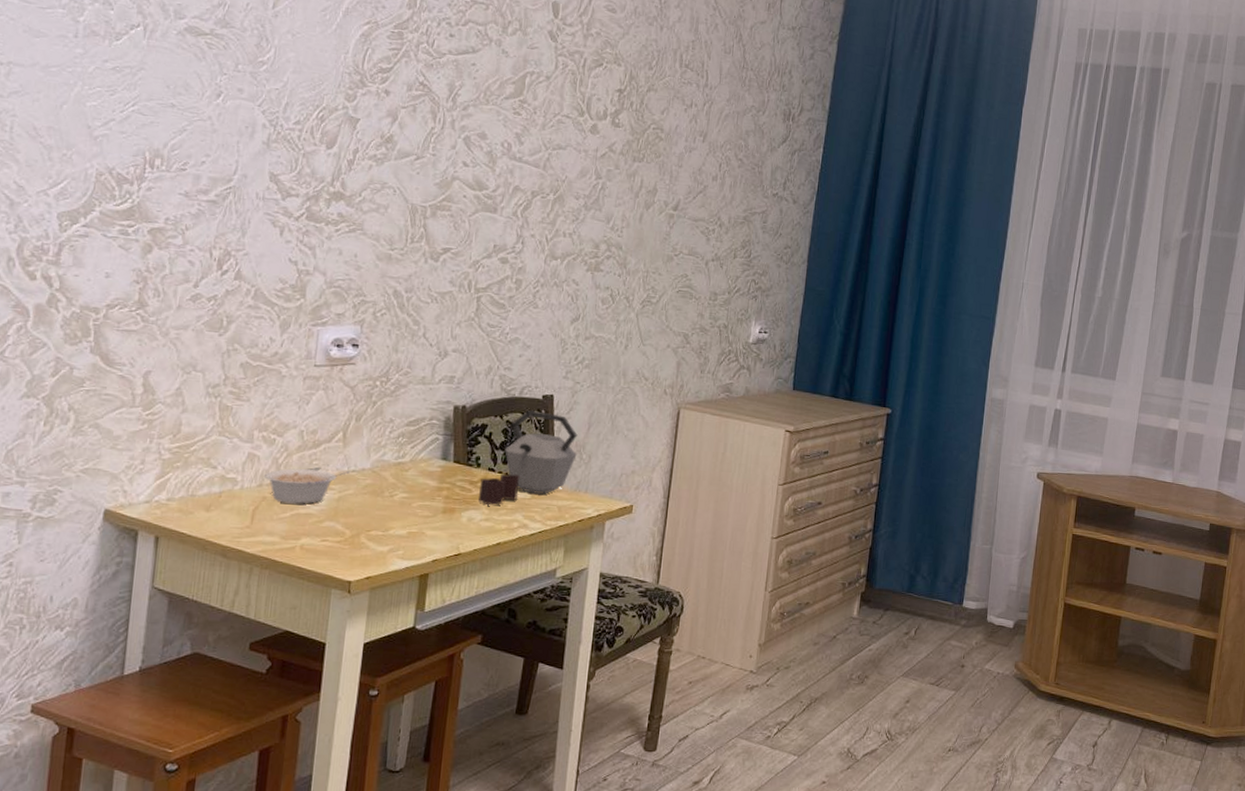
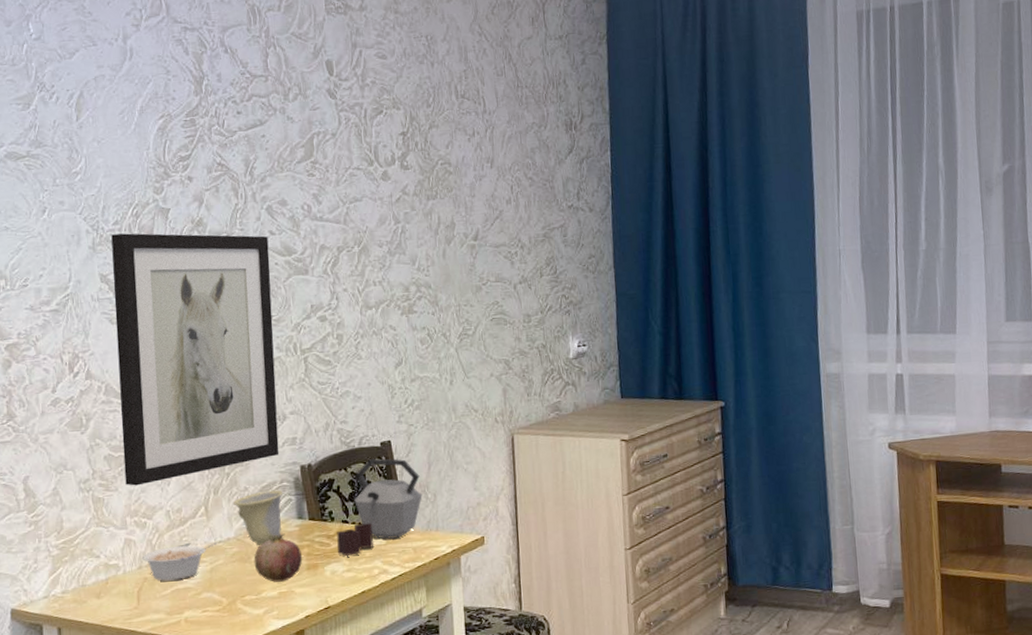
wall art: none [259,134,461,400] -> present [111,233,280,486]
cup: none [374,425,431,481] -> present [232,490,284,545]
fruit: none [386,472,440,522] -> present [254,533,303,582]

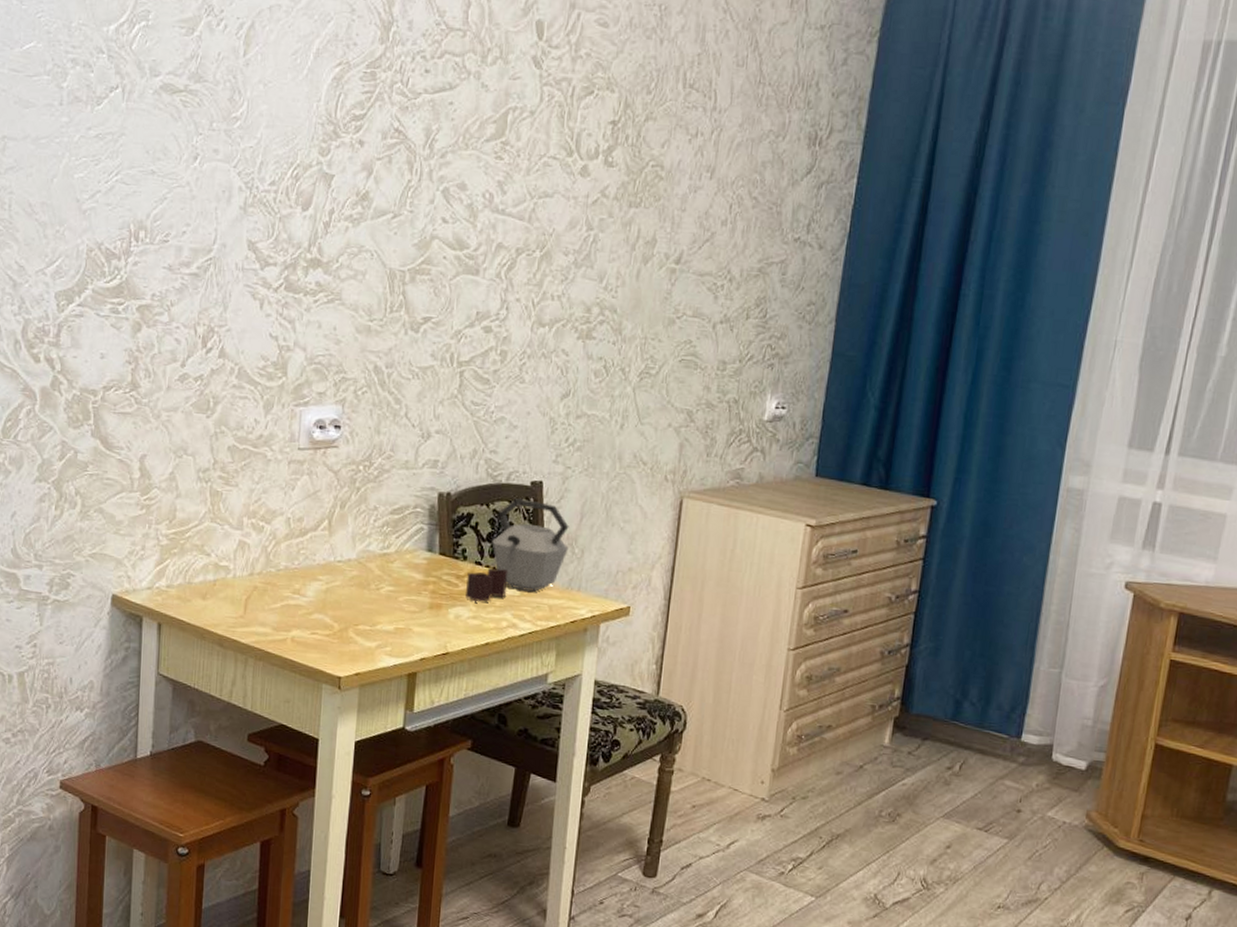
wall art: present [111,233,280,486] -> none [247,196,440,485]
legume: present [142,542,218,581] -> none [255,557,338,595]
cup: present [232,490,284,545] -> none [359,514,416,573]
fruit: present [254,533,303,582] -> none [373,564,427,617]

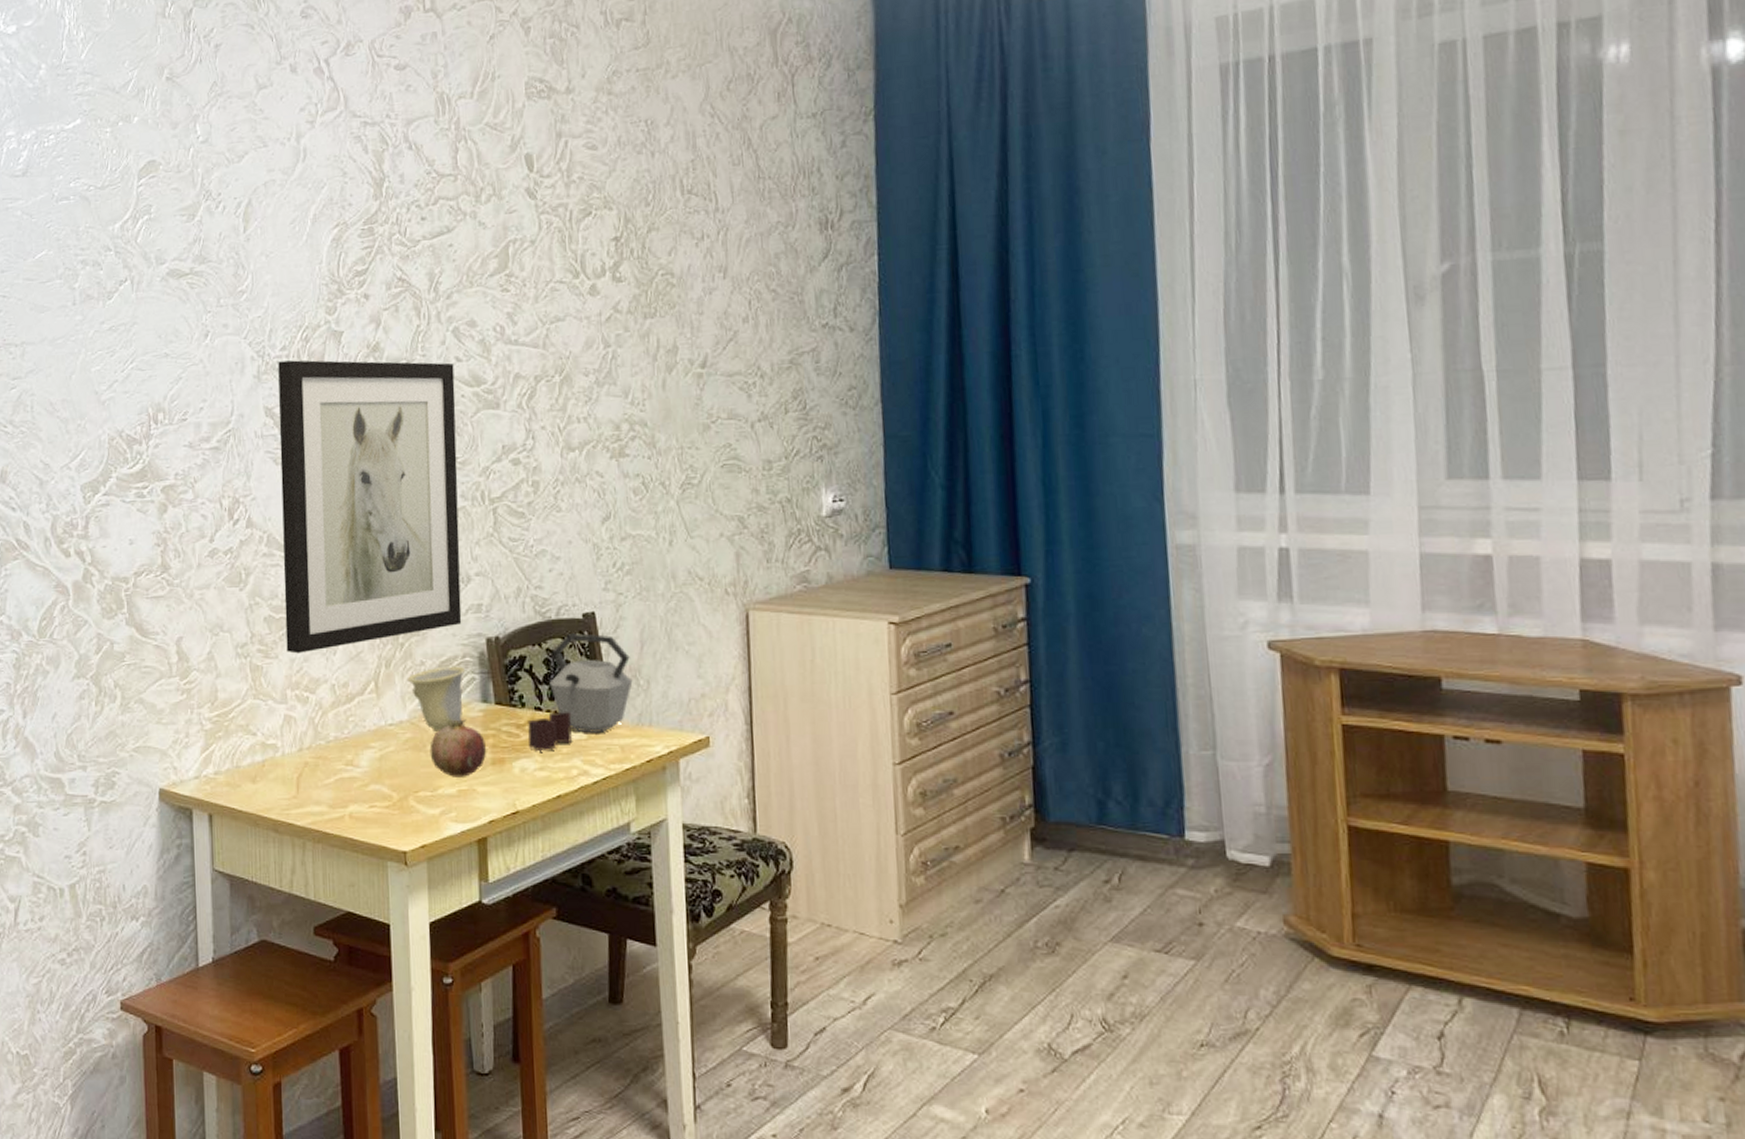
wall art: none [247,196,440,485] -> present [278,360,462,654]
cup: none [359,514,416,573] -> present [406,666,466,732]
fruit: none [373,564,427,617] -> present [429,719,487,777]

